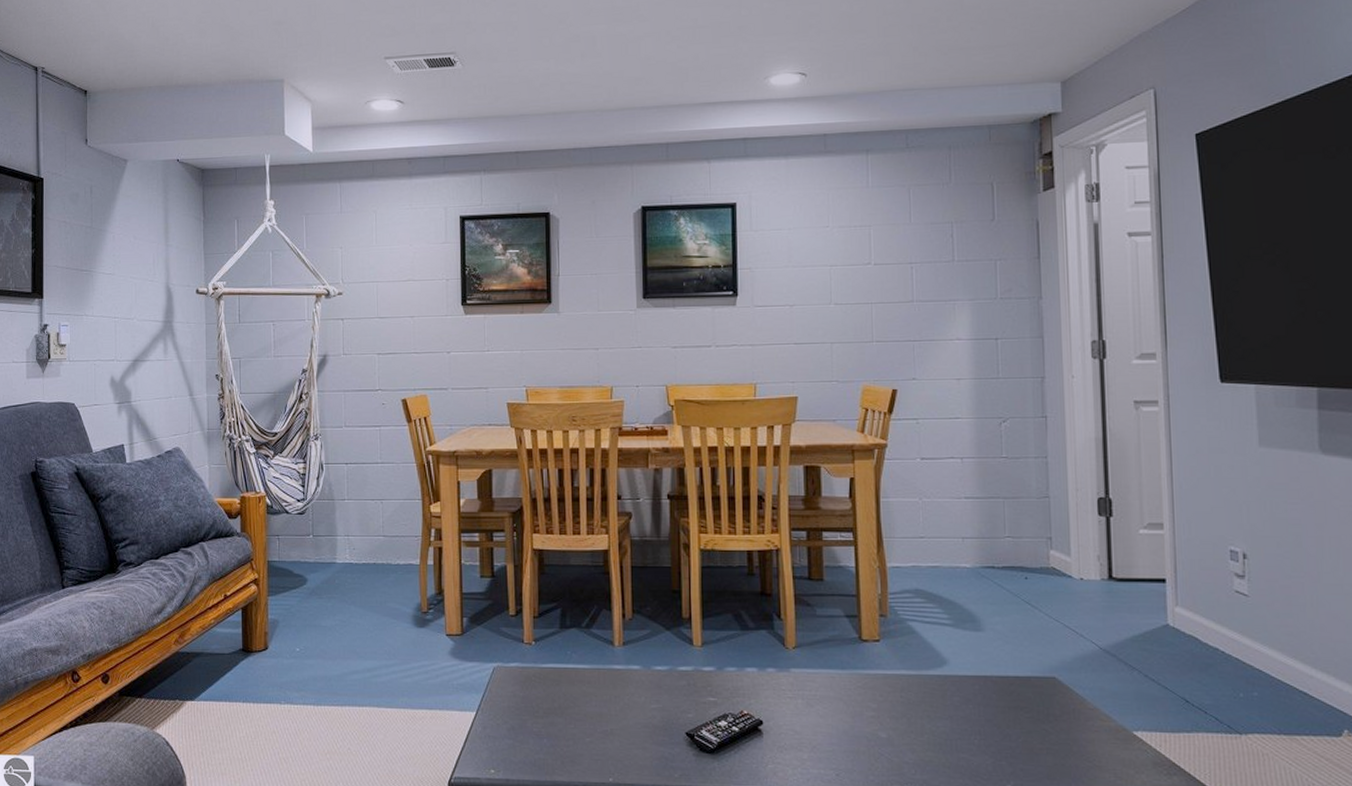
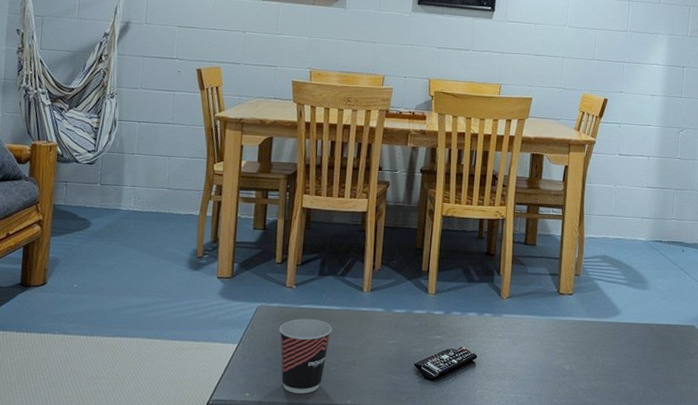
cup: none [521,680,582,770] -> present [279,319,332,394]

